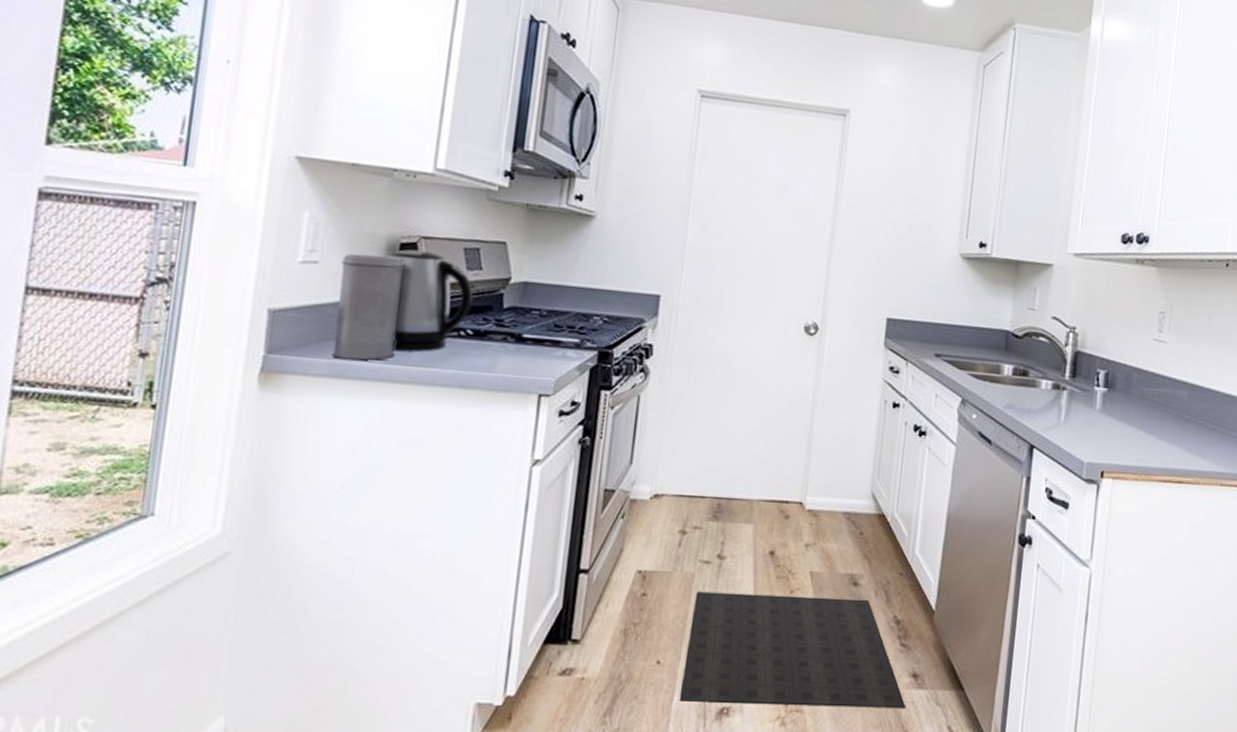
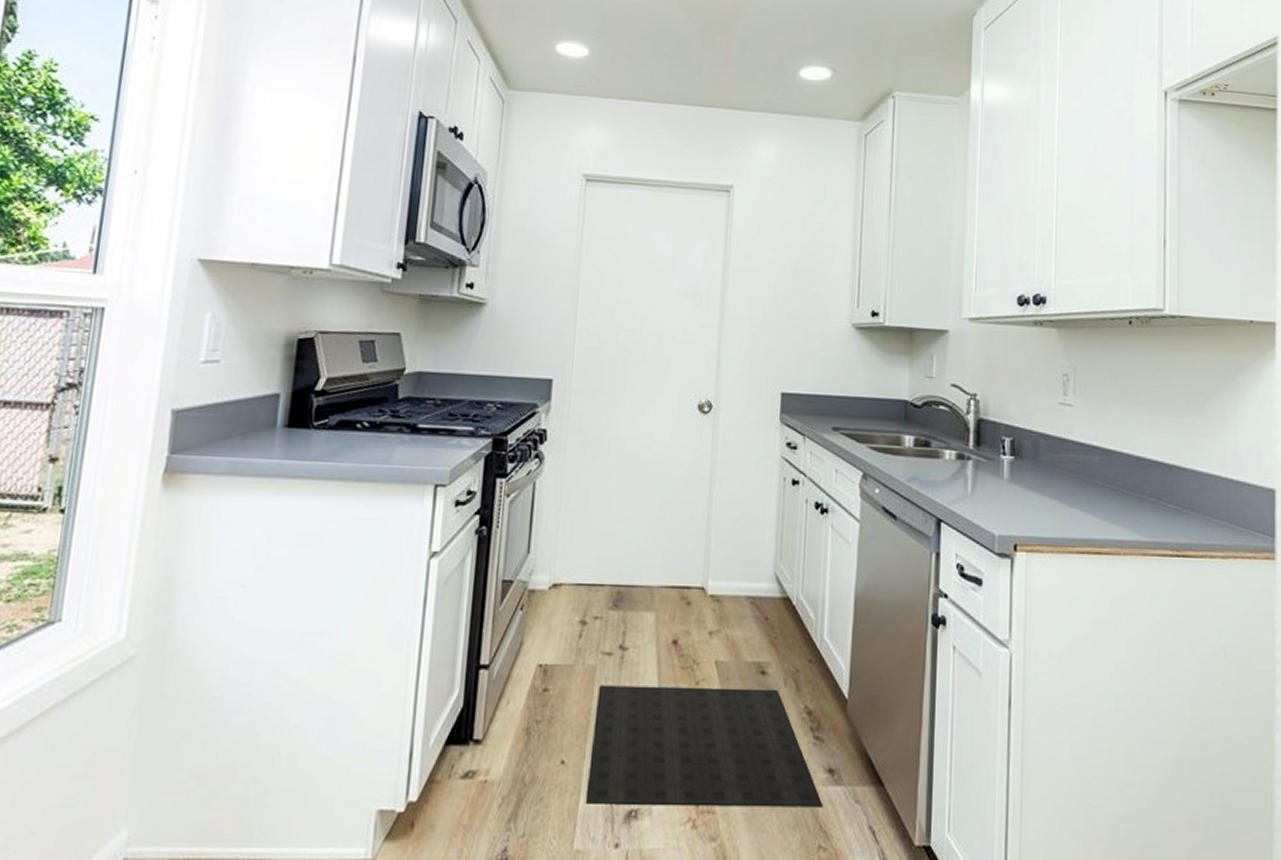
canister: present [331,253,405,362] -> none [232,351,302,459]
kettle: present [386,249,474,353] -> none [284,345,369,447]

